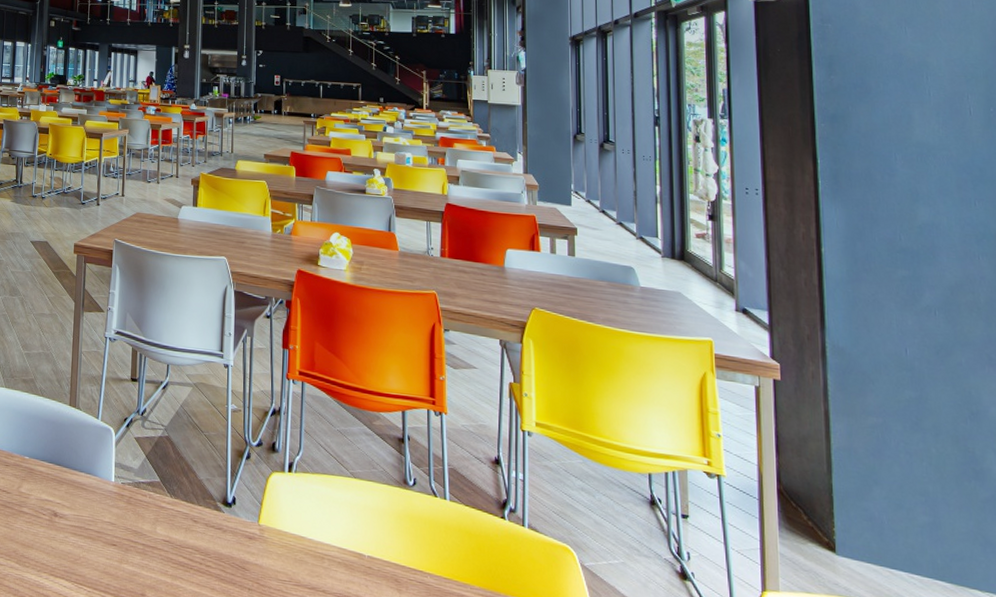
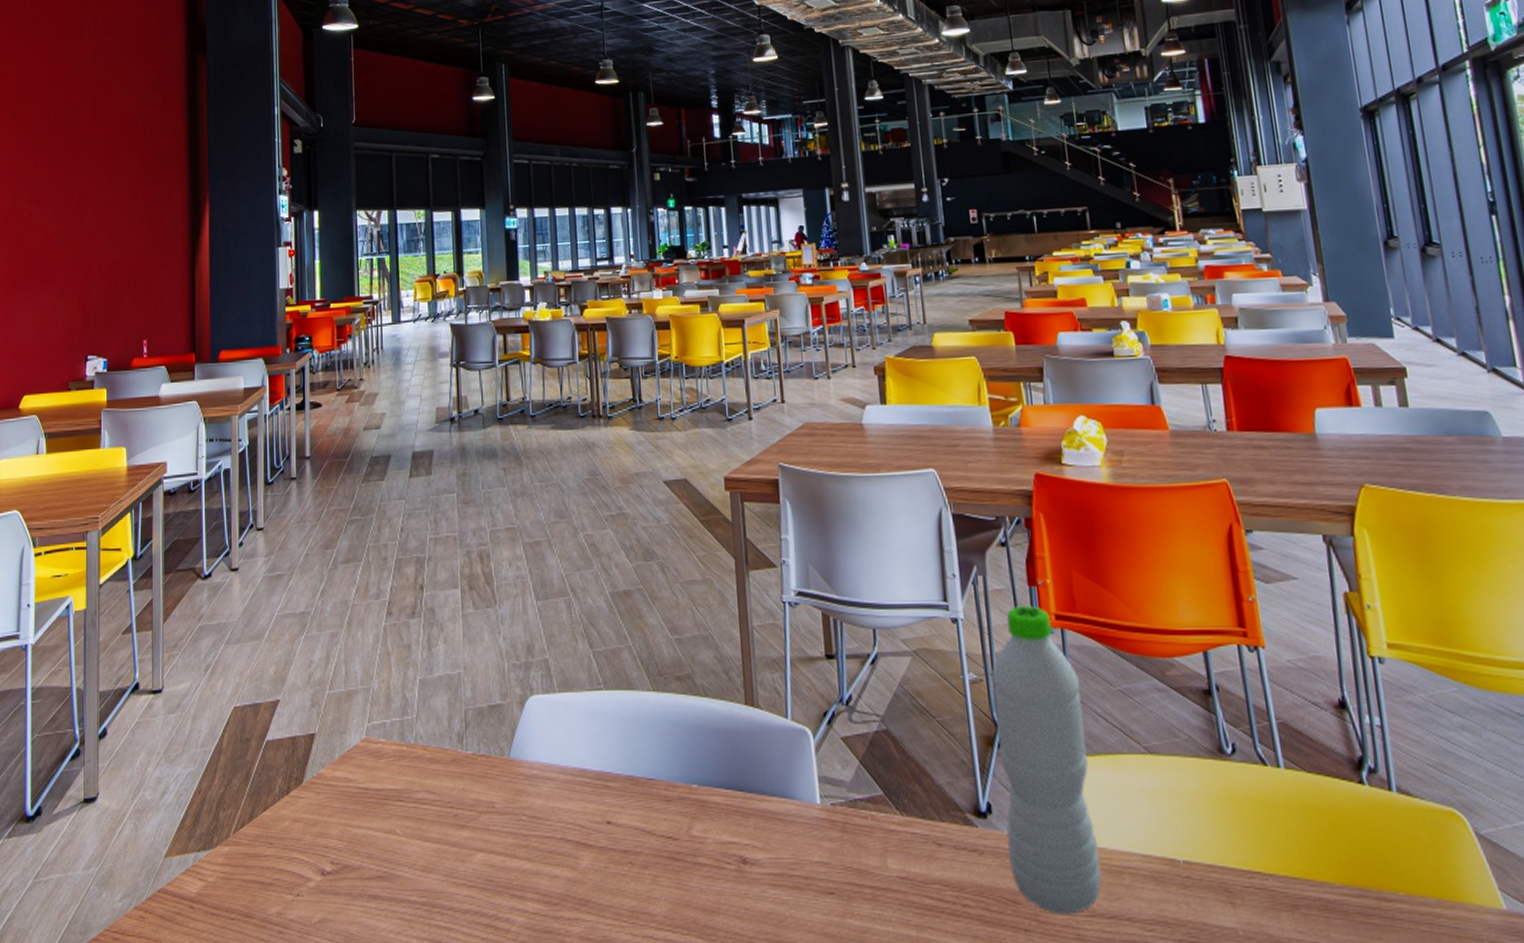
water bottle: none [243,362,311,583] -> present [990,606,1102,915]

